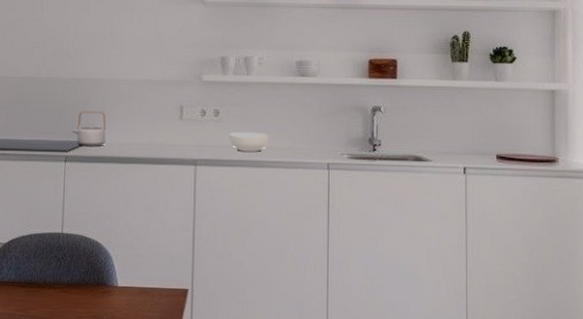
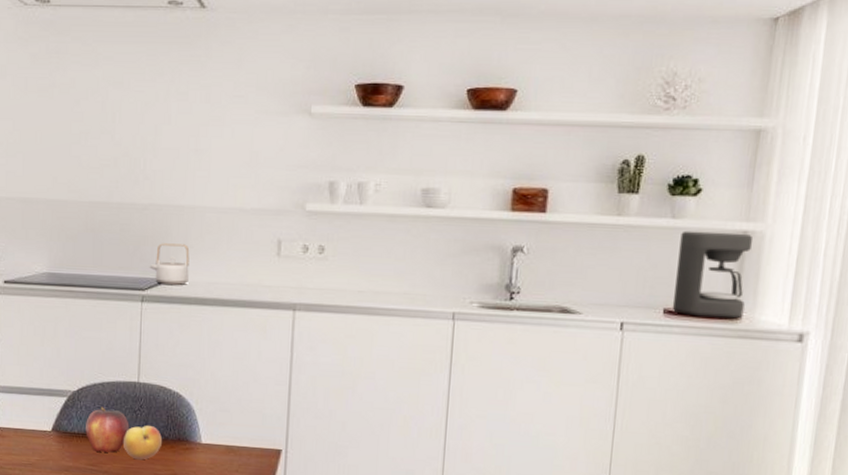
fruit: none [15,257,54,299] -> present [86,407,130,453]
fruit: none [49,272,84,304] -> present [124,426,163,460]
bowl: present [228,131,270,152] -> none [335,272,385,297]
coffee maker: none [503,91,559,162] -> present [672,230,752,319]

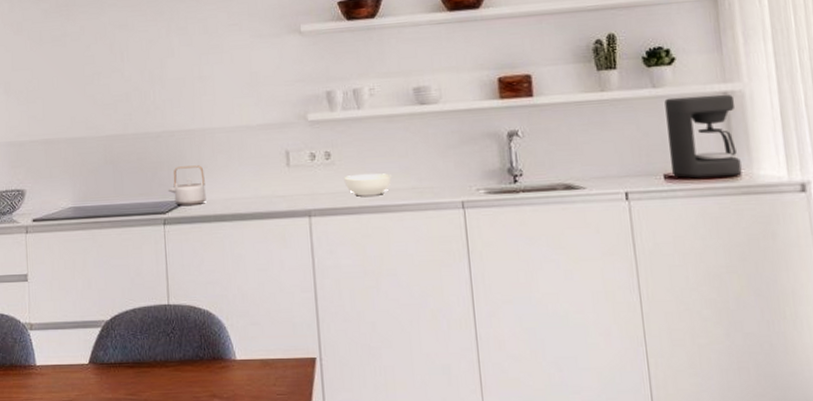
fruit: present [86,407,130,453] -> none [121,333,164,381]
fruit: present [124,426,163,460] -> none [160,348,198,384]
bowl: none [335,272,385,297] -> present [344,173,392,197]

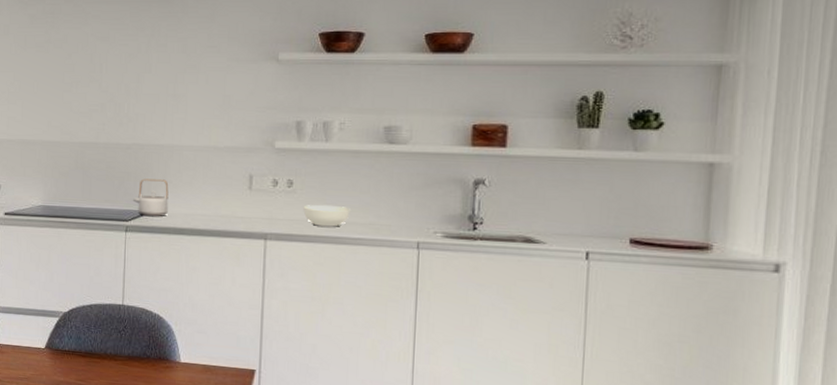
coffee maker: present [664,94,742,179] -> none [638,163,719,249]

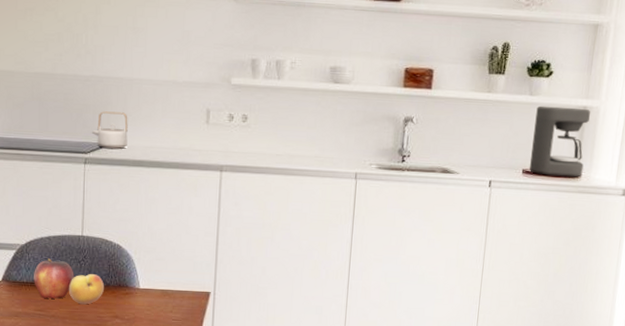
fruit: none [75,327,115,370] -> present [34,258,74,299]
fruit: none [109,345,145,377] -> present [69,274,105,305]
bowl: present [303,204,350,227] -> none [256,138,299,159]
coffee maker: none [638,163,719,249] -> present [529,105,590,177]

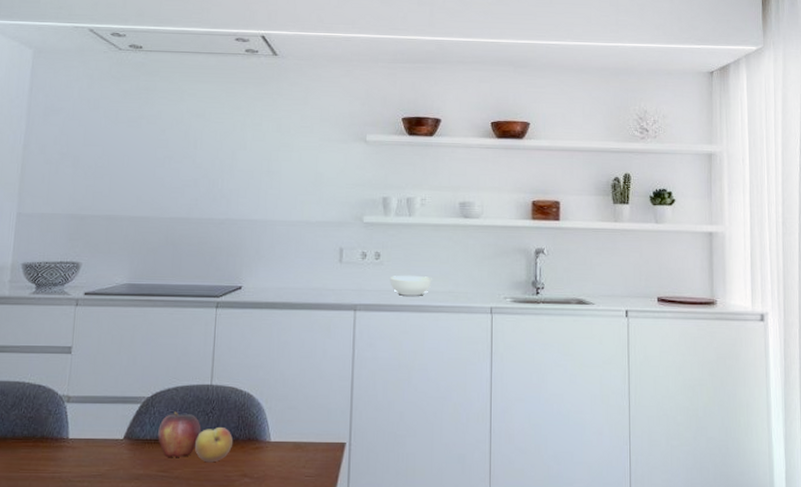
teapot: present [92,111,128,149] -> none [225,253,261,292]
bowl: none [256,138,299,159] -> present [390,275,432,296]
coffee maker: present [529,105,590,177] -> none [663,233,718,304]

